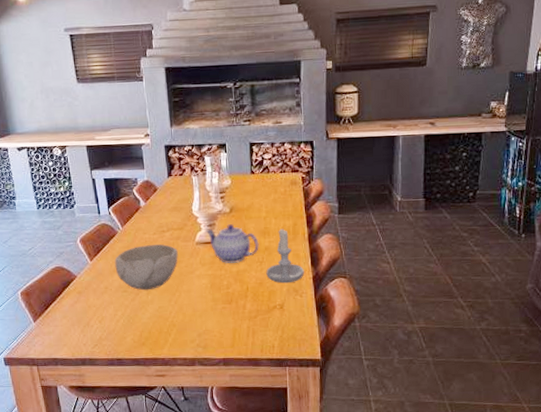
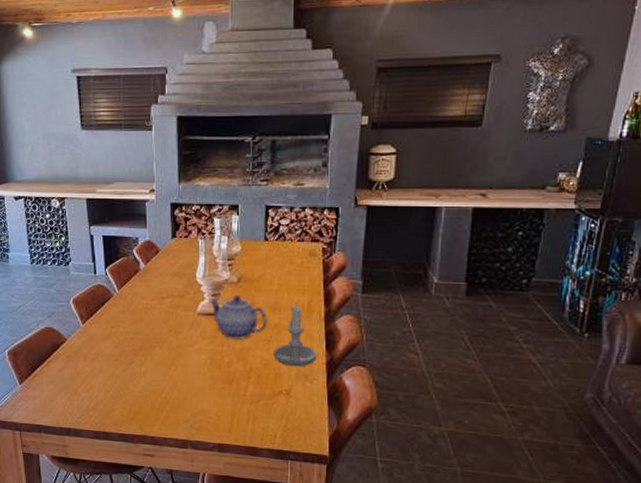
bowl: present [115,244,178,291] -> none [108,312,177,361]

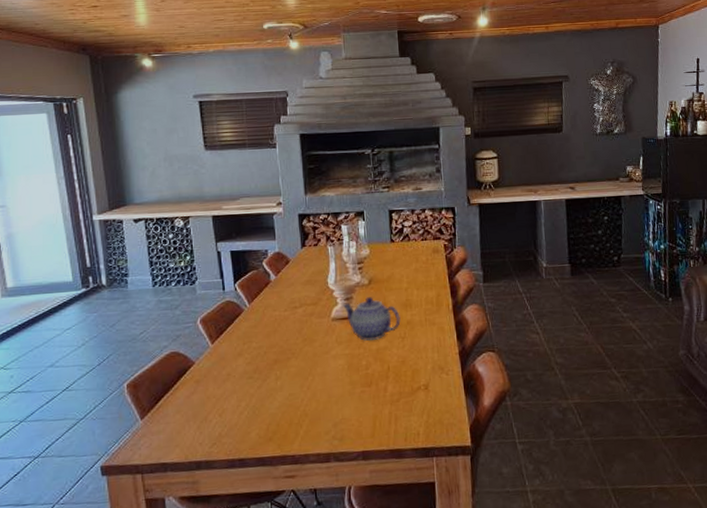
candle: present [273,305,317,367] -> none [408,300,450,361]

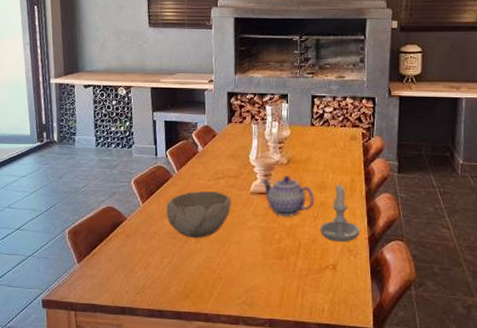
bowl: none [240,322,312,376] -> present [166,191,231,239]
candle: none [408,300,450,361] -> present [320,184,360,242]

